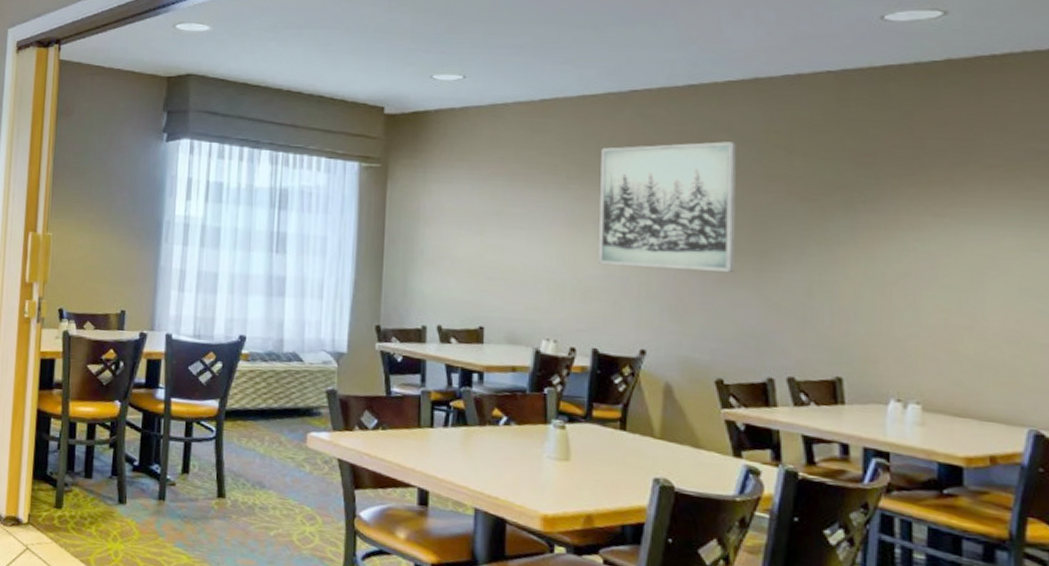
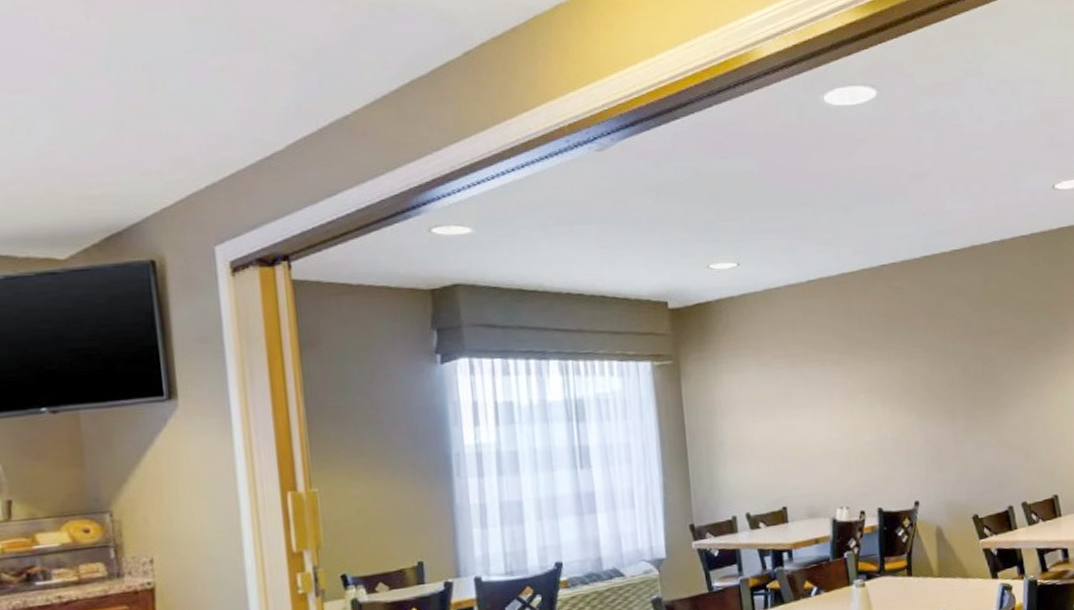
wall art: present [599,141,736,272] -> none [863,304,975,431]

